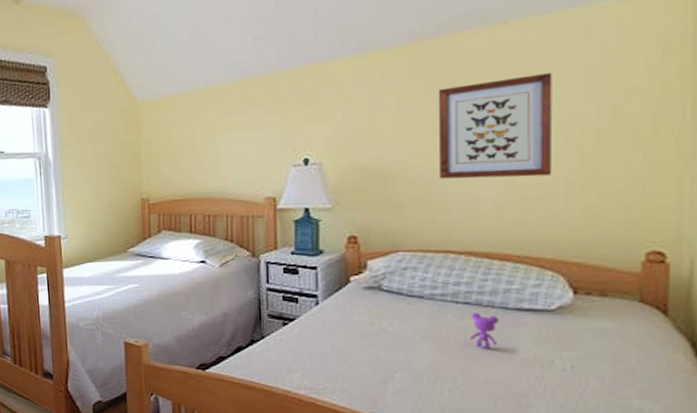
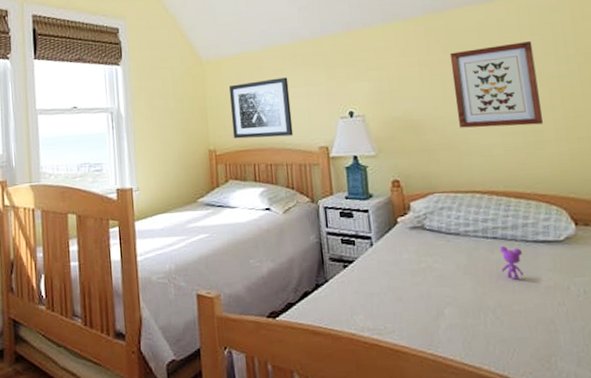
wall art: none [166,119,237,188] -> present [229,77,294,139]

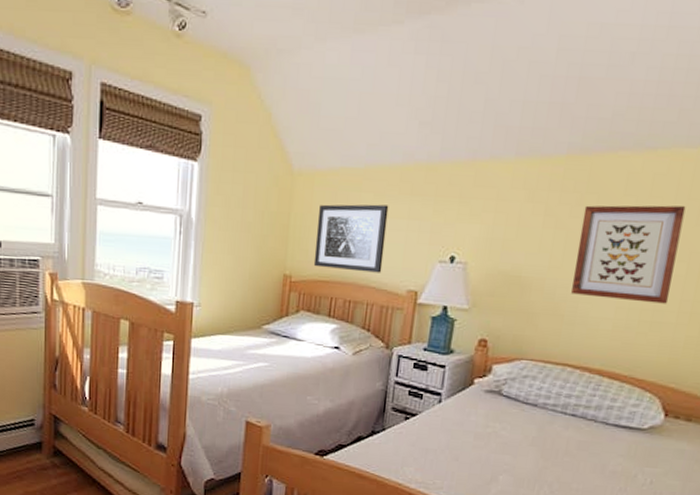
stuffed bear: present [499,246,524,280] -> none [570,425,599,460]

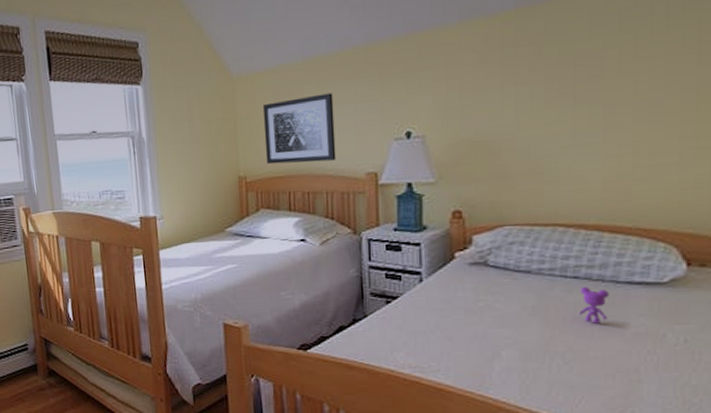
stuffed bear: none [570,425,599,460] -> present [578,287,609,324]
wall art: present [571,205,686,304] -> none [546,37,666,150]

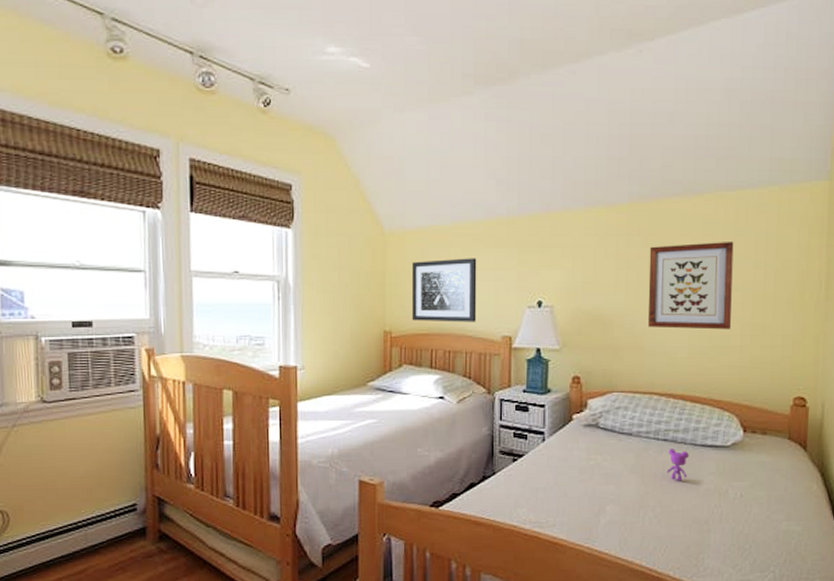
wall art: none [546,37,666,150] -> present [648,242,734,330]

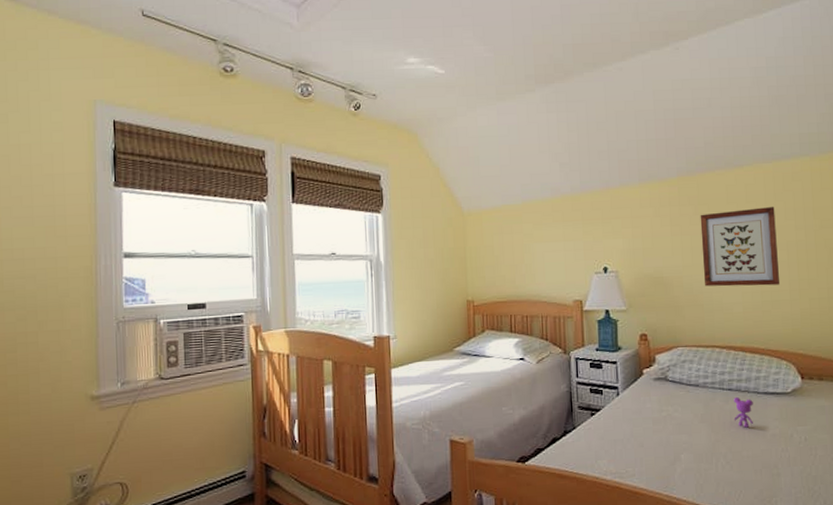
wall art: present [411,258,477,322] -> none [489,231,550,291]

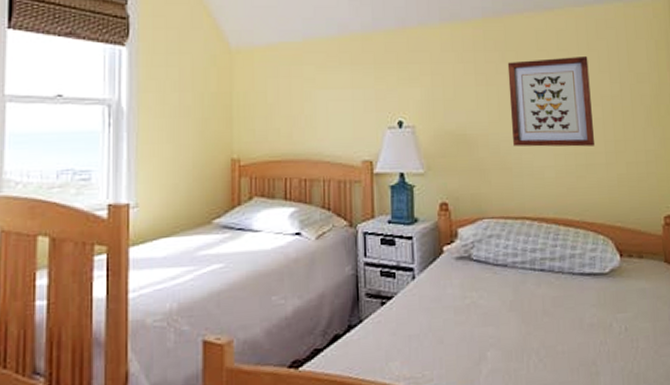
stuffed bear: present [734,397,753,428] -> none [546,279,568,317]

